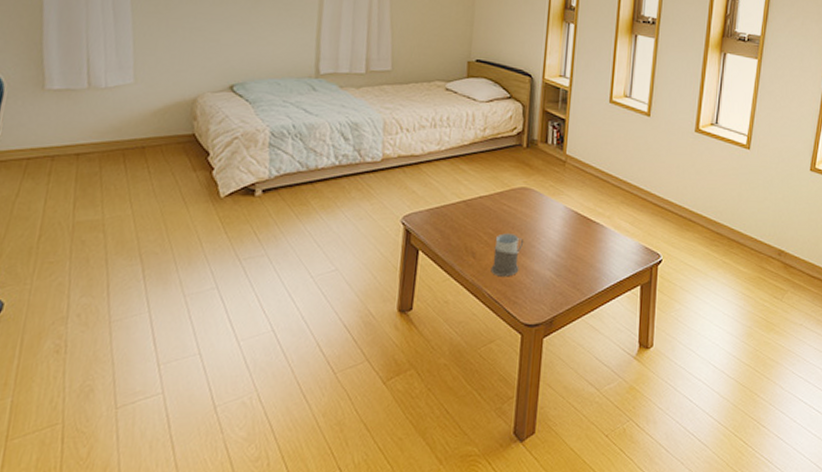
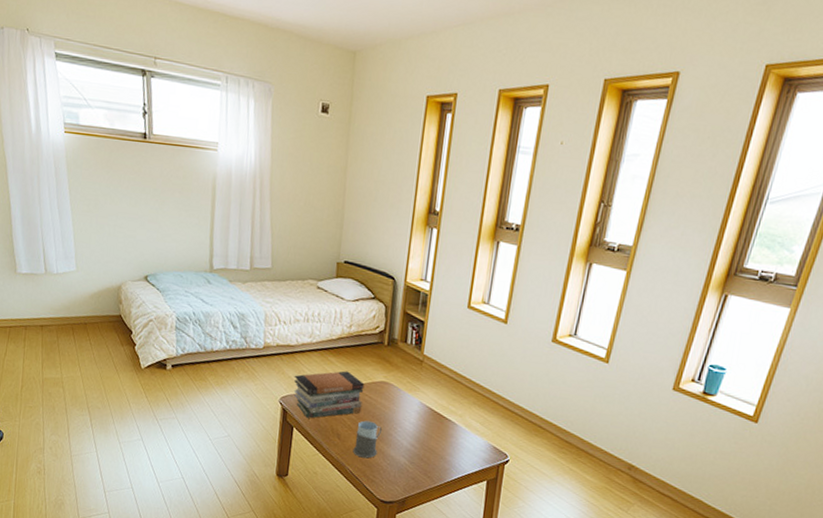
book stack: none [419,179,502,238] -> present [294,371,365,418]

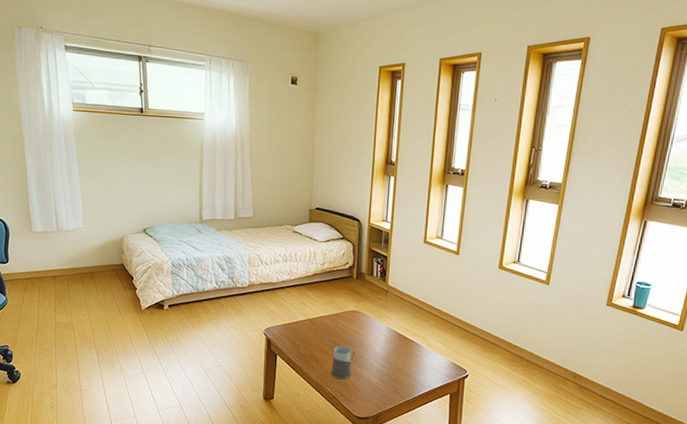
book stack: present [294,371,365,418] -> none [276,303,338,346]

